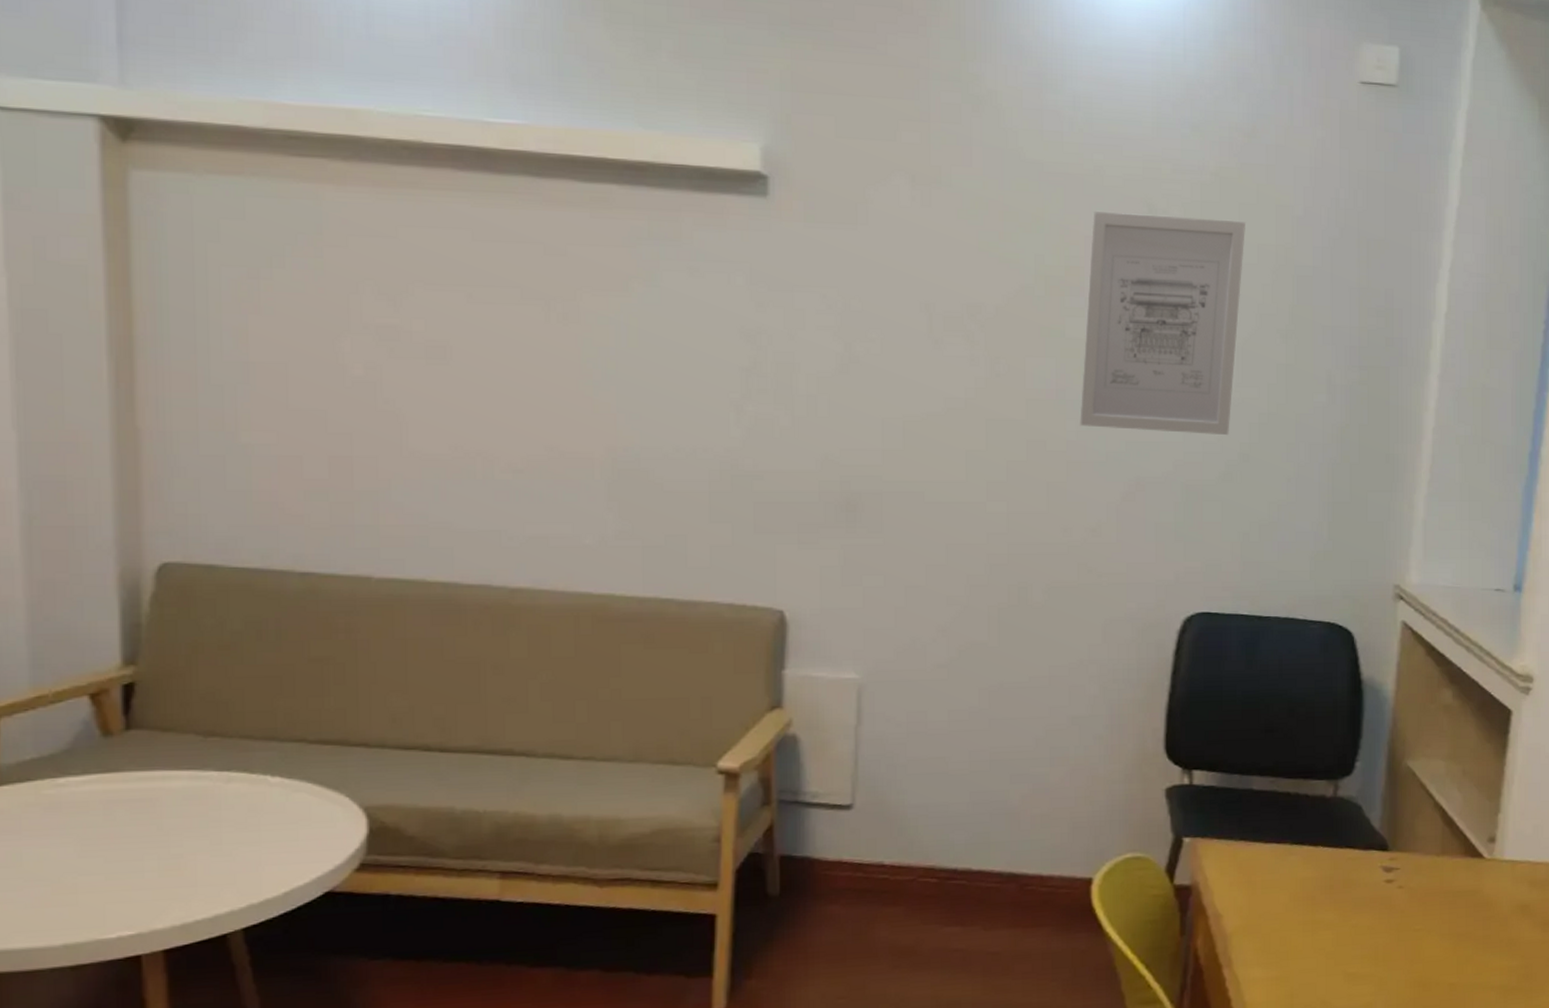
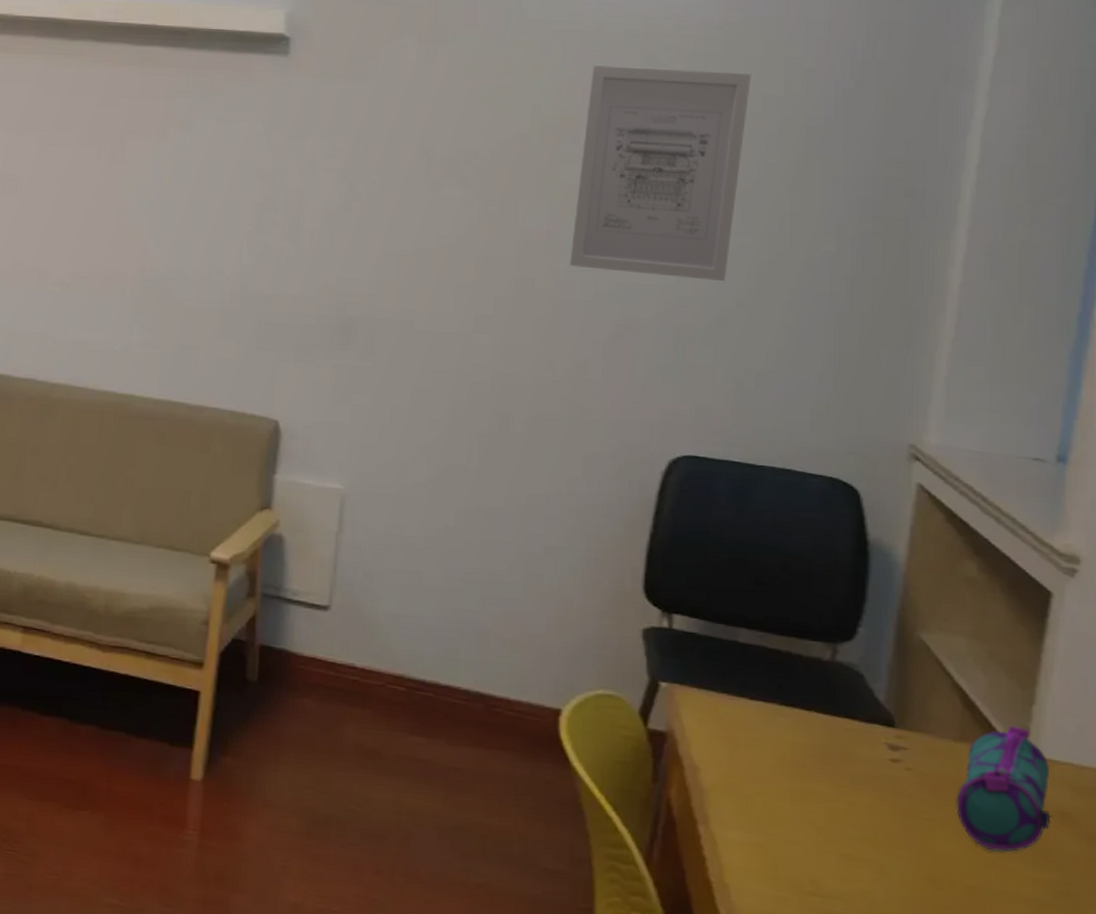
pencil case: none [1439,834,1513,950] -> present [956,725,1050,853]

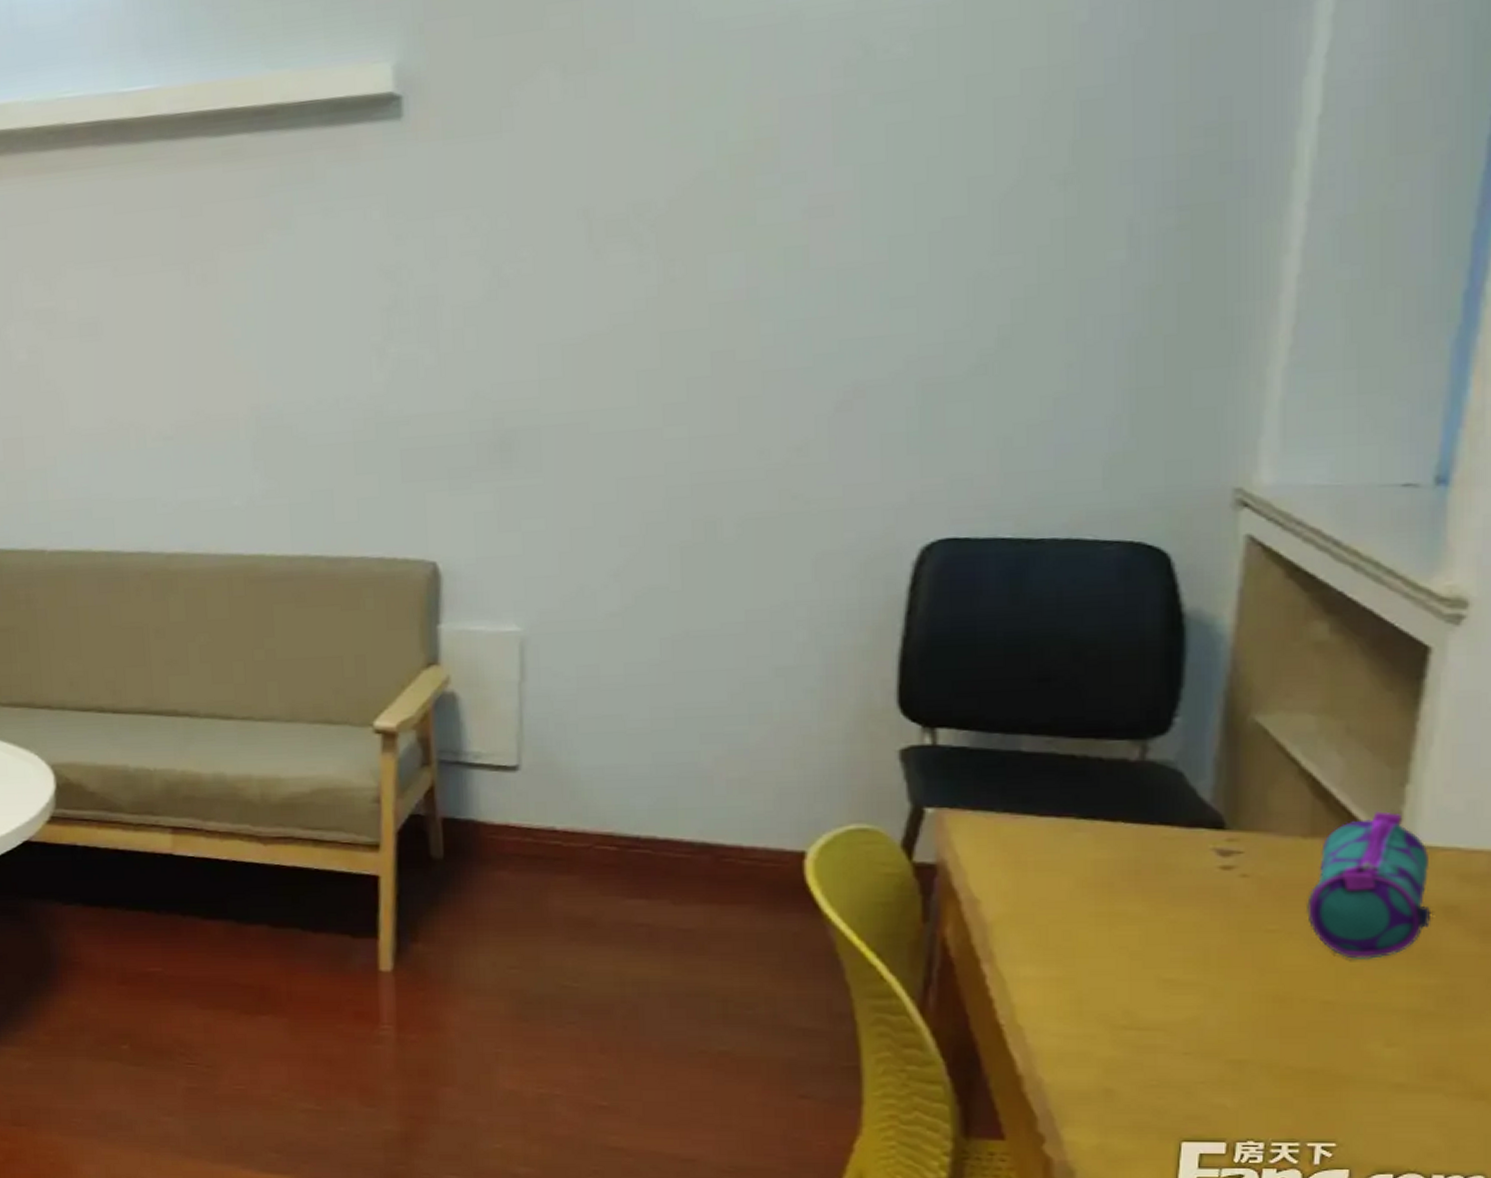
wall art: present [569,65,751,282] -> none [777,44,1002,328]

